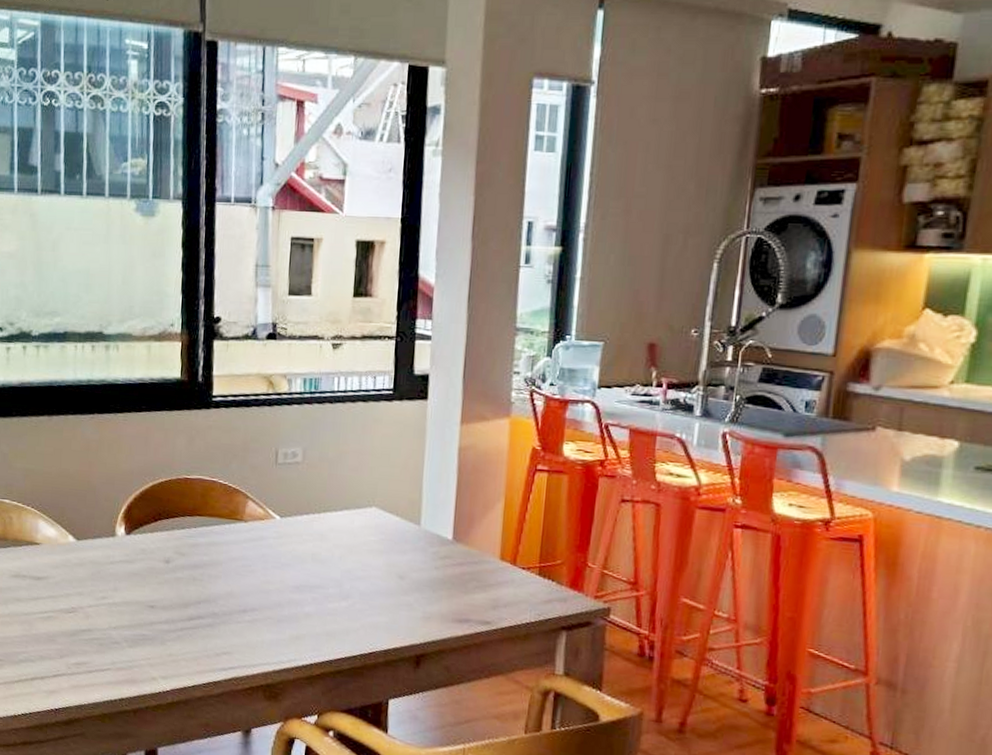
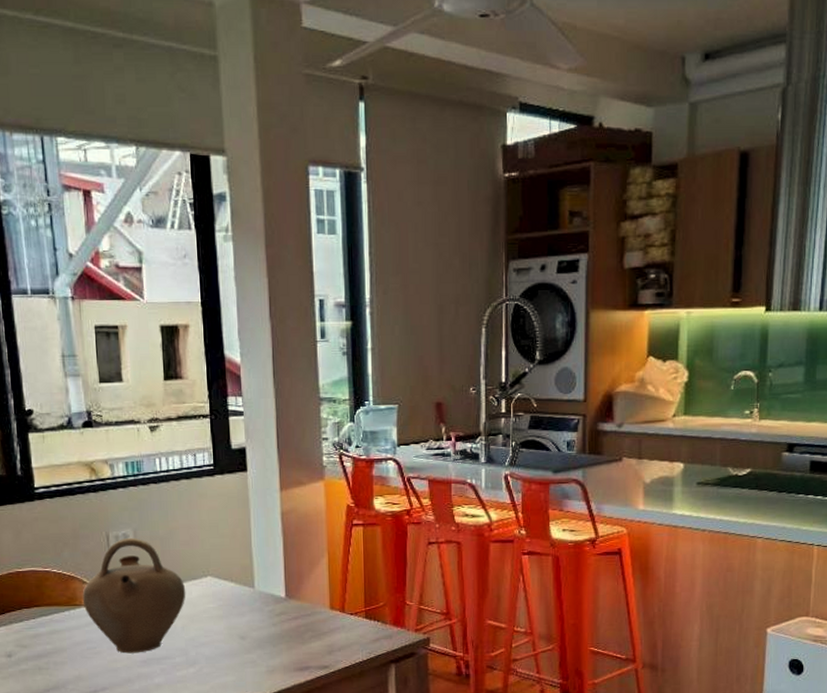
jug: none [244,456,349,578] -> present [82,537,186,654]

